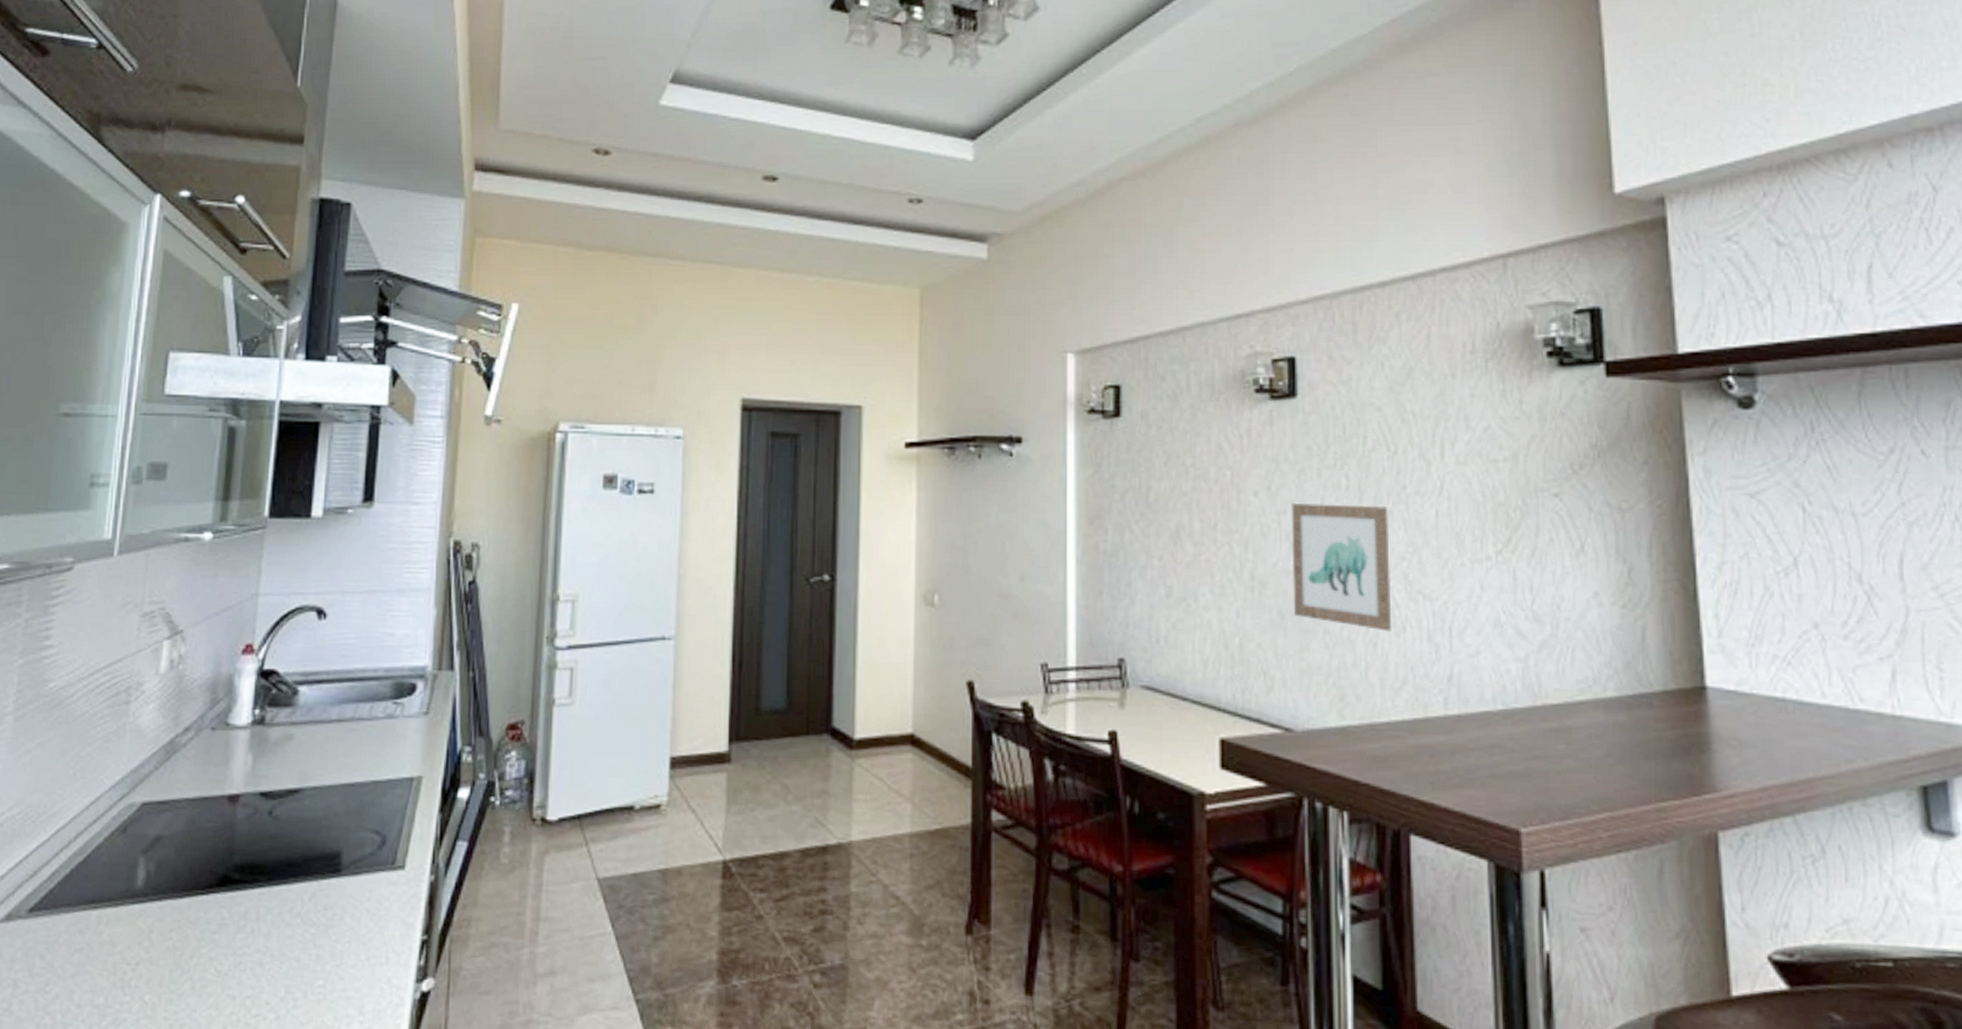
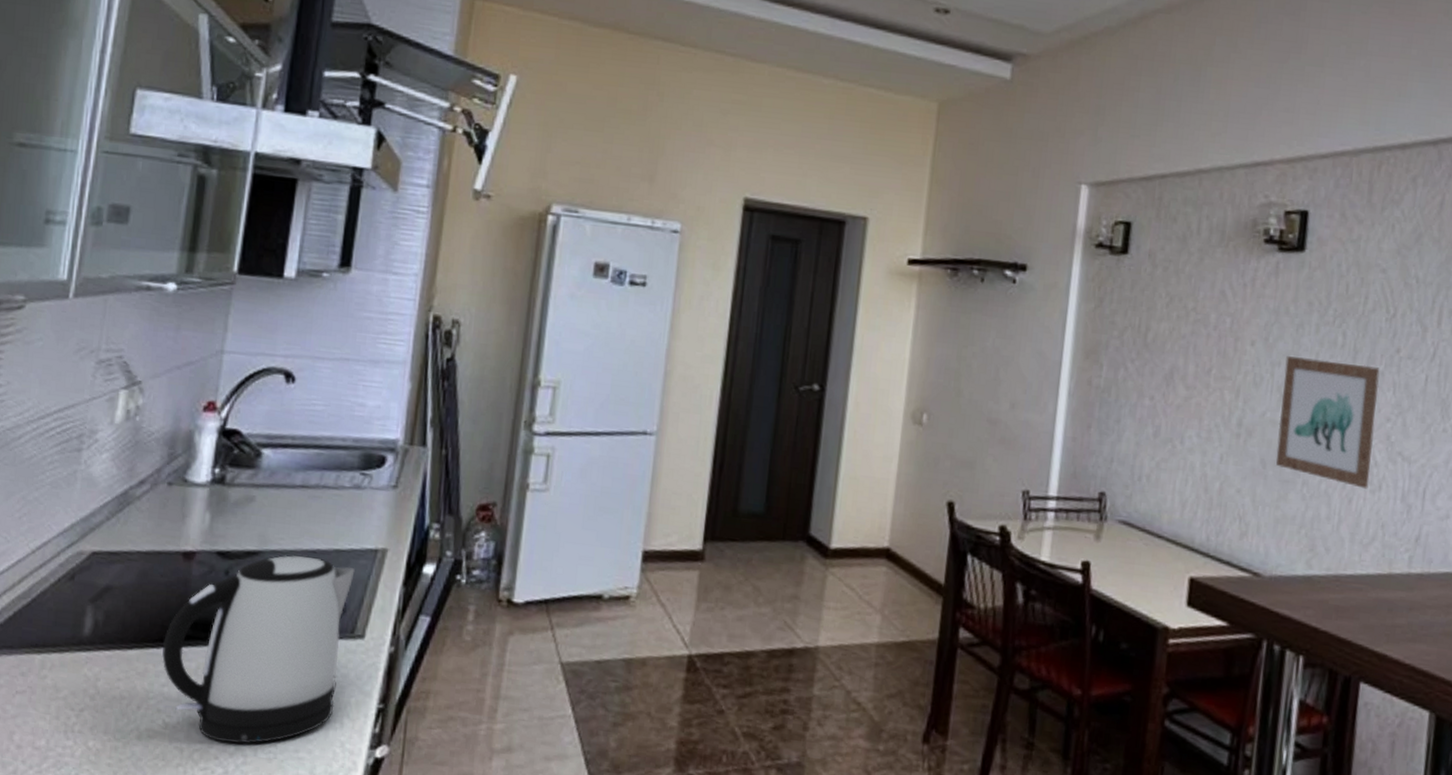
kettle: none [212,790,392,988] -> present [162,555,355,745]

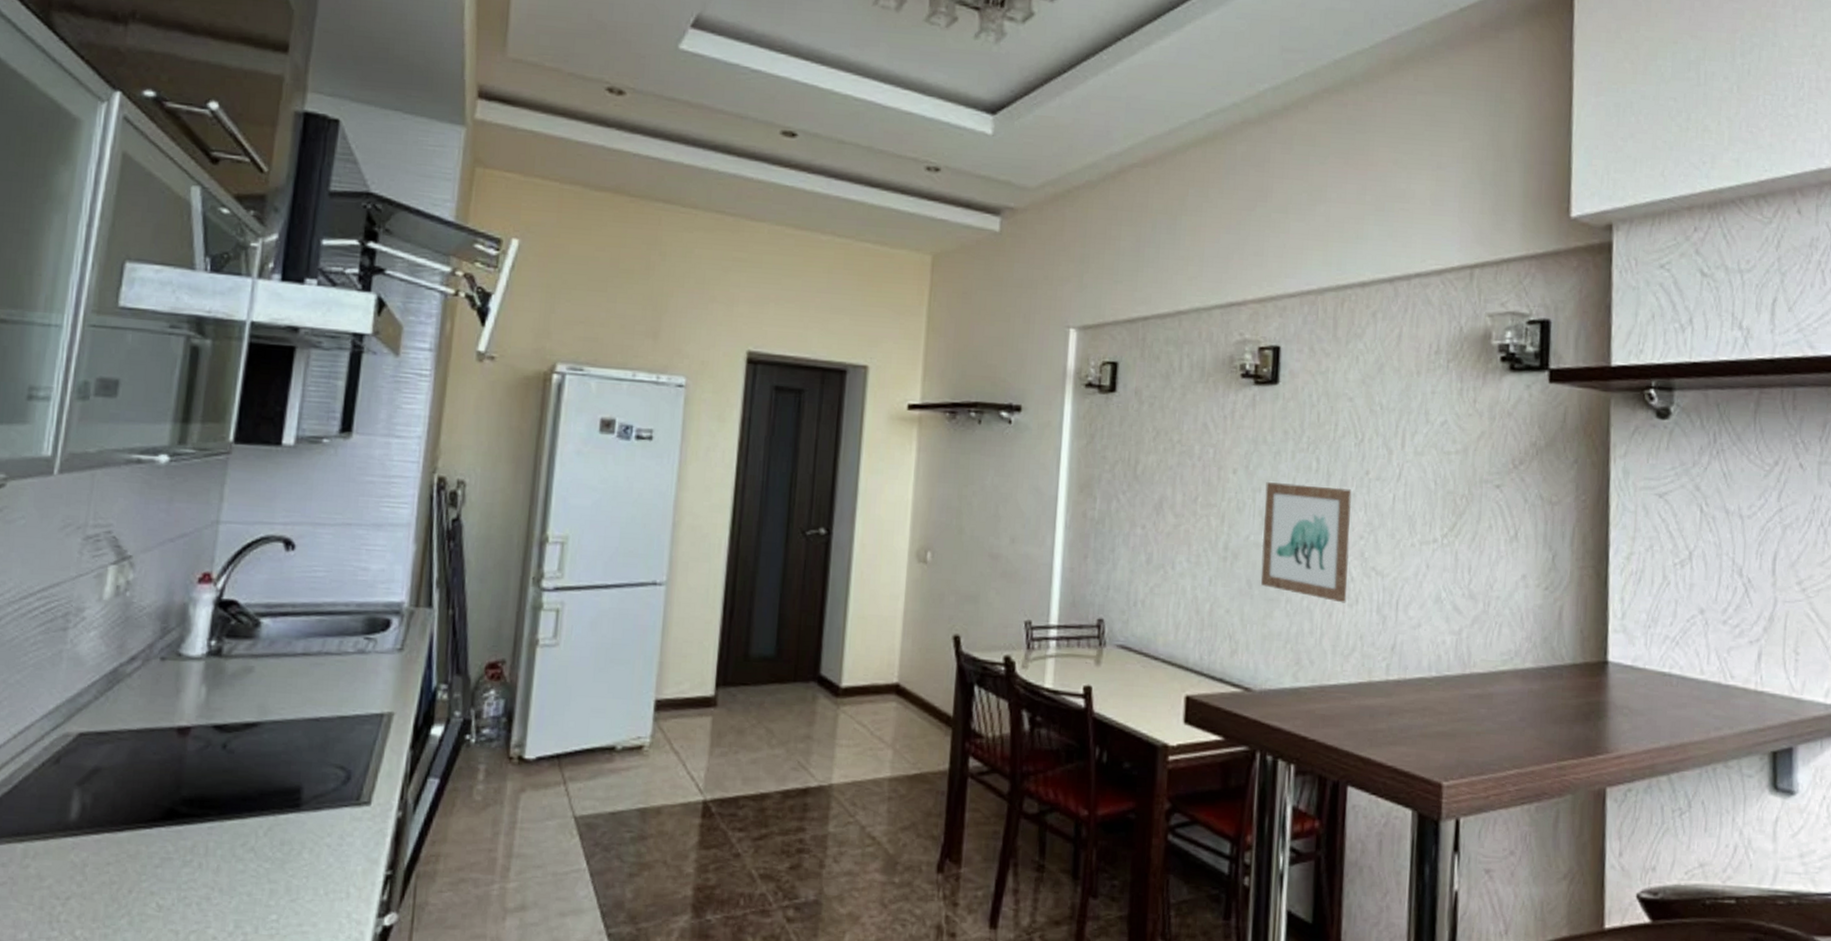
kettle: present [162,555,355,745] -> none [155,724,360,923]

